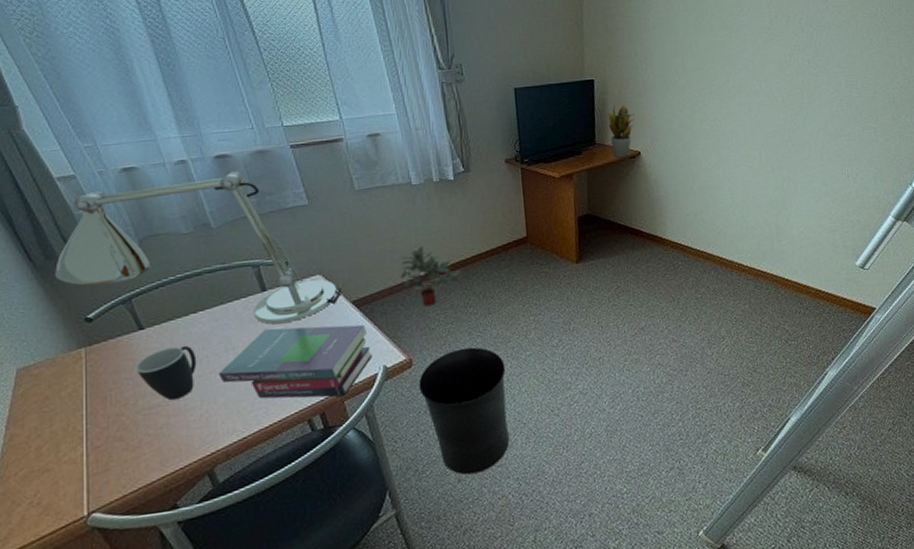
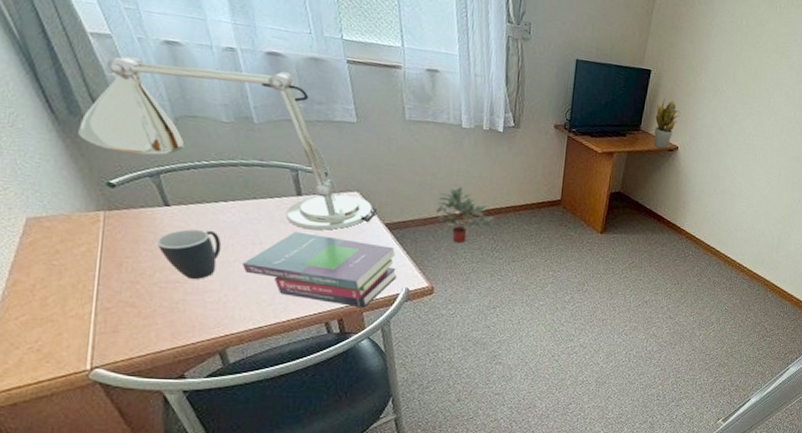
waste bin: present [418,347,509,475] -> none [436,287,519,397]

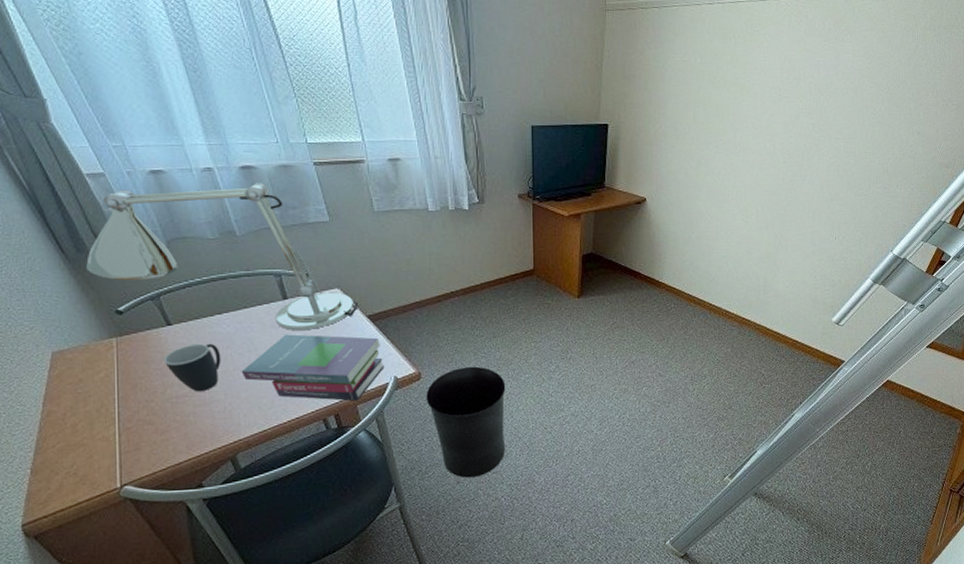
potted plant: present [436,186,495,243] -> none [414,269,471,326]
waste bin: none [436,287,519,397] -> present [426,366,506,478]
potted plant: present [654,97,681,149] -> none [617,150,644,203]

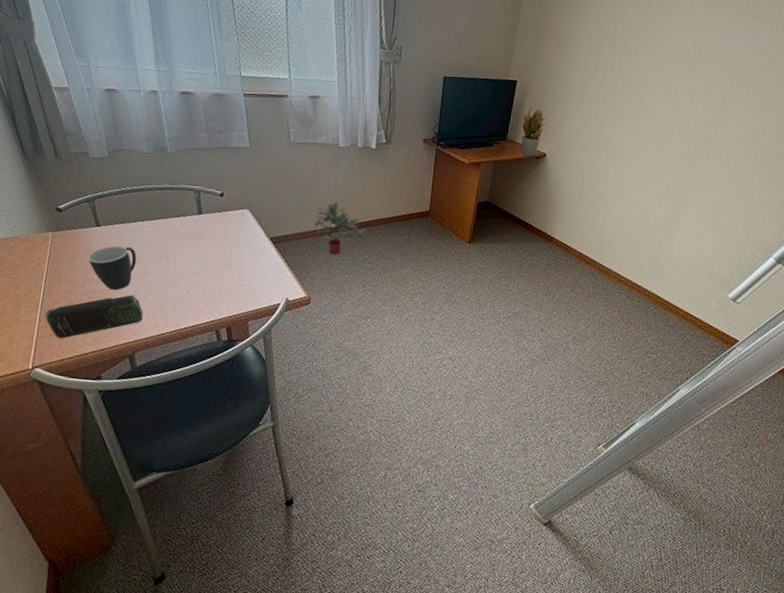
desk lamp: present [86,183,358,330] -> none [39,103,263,245]
mobile phone: none [124,394,239,451] -> present [44,295,144,339]
books: present [241,334,385,401] -> none [151,246,279,317]
potted plant: none [414,269,471,326] -> present [314,201,368,255]
waste bin: present [426,366,506,478] -> none [312,297,389,408]
potted plant: none [617,150,644,203] -> present [521,106,548,157]

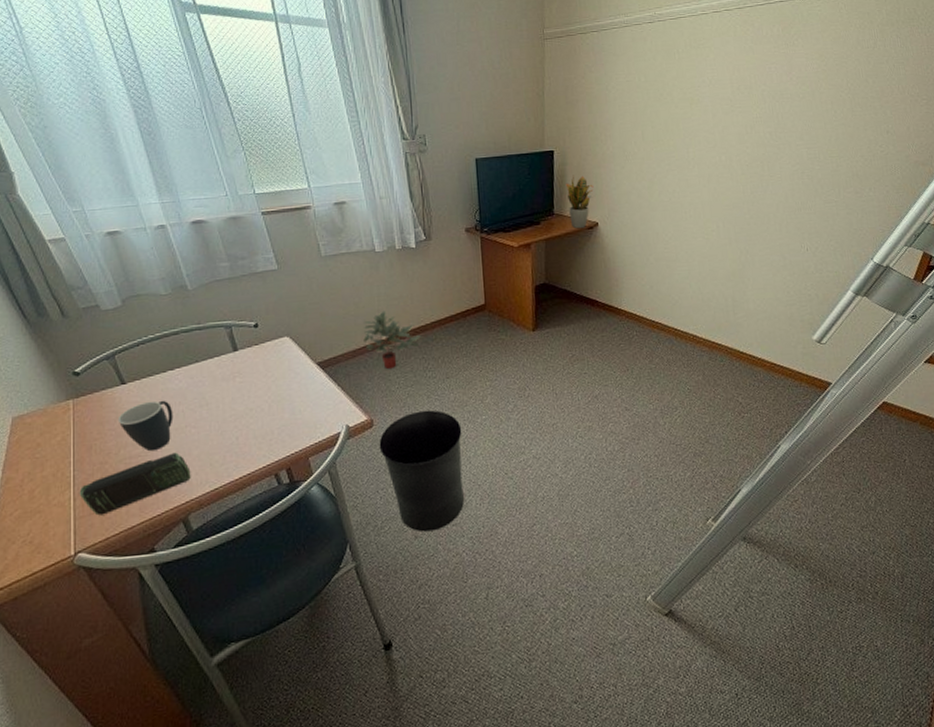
waste bin: none [312,297,389,408] -> present [379,410,464,532]

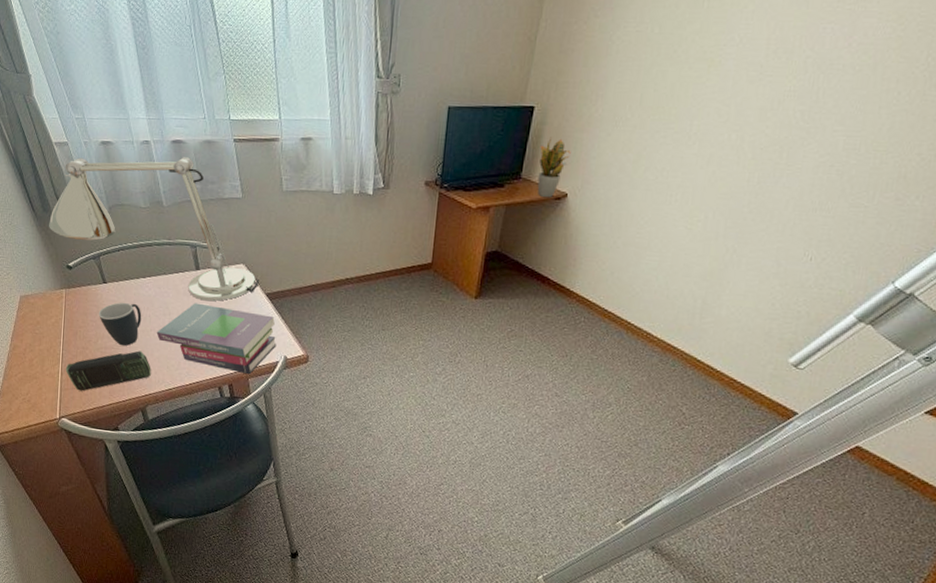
desk lamp: none [46,236,308,382] -> present [49,157,259,301]
books: none [193,385,336,454] -> present [156,303,277,375]
potted plant: present [363,310,422,370] -> none [310,254,365,312]
waste bin: present [379,410,464,532] -> none [310,356,389,468]

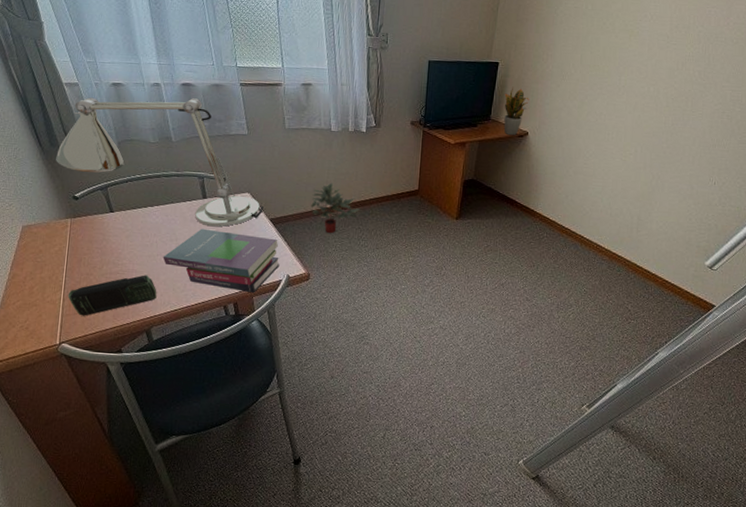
mug: present [98,302,142,346] -> none [104,229,149,271]
potted plant: none [310,254,365,312] -> present [311,183,361,234]

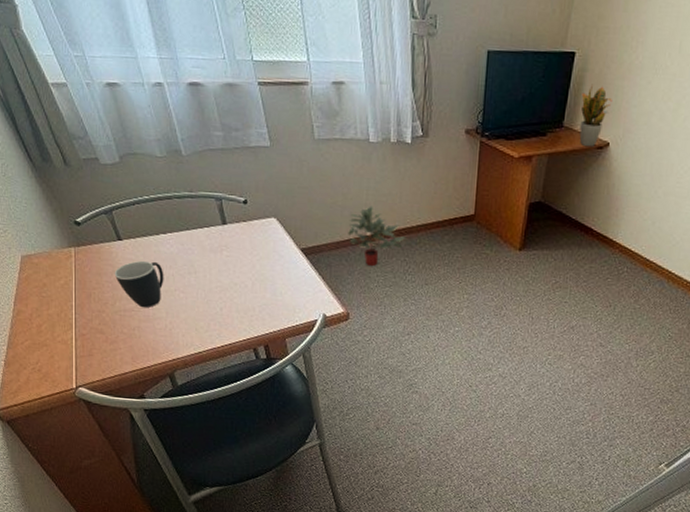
desk lamp: present [56,97,263,227] -> none [50,101,293,258]
mobile phone: present [67,275,157,316] -> none [80,312,178,358]
mug: none [104,229,149,271] -> present [114,260,164,308]
books: present [163,228,280,293] -> none [181,260,315,335]

